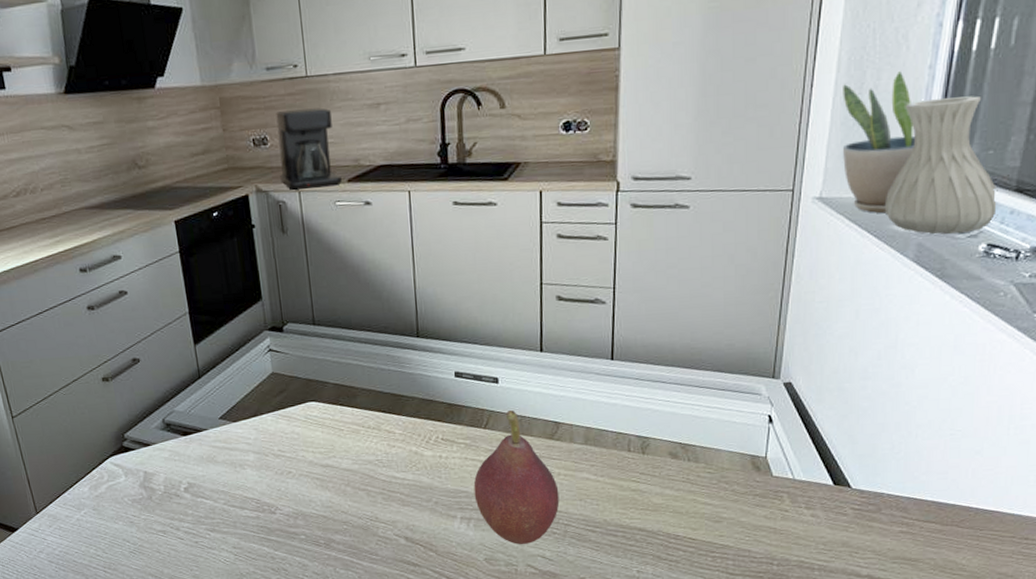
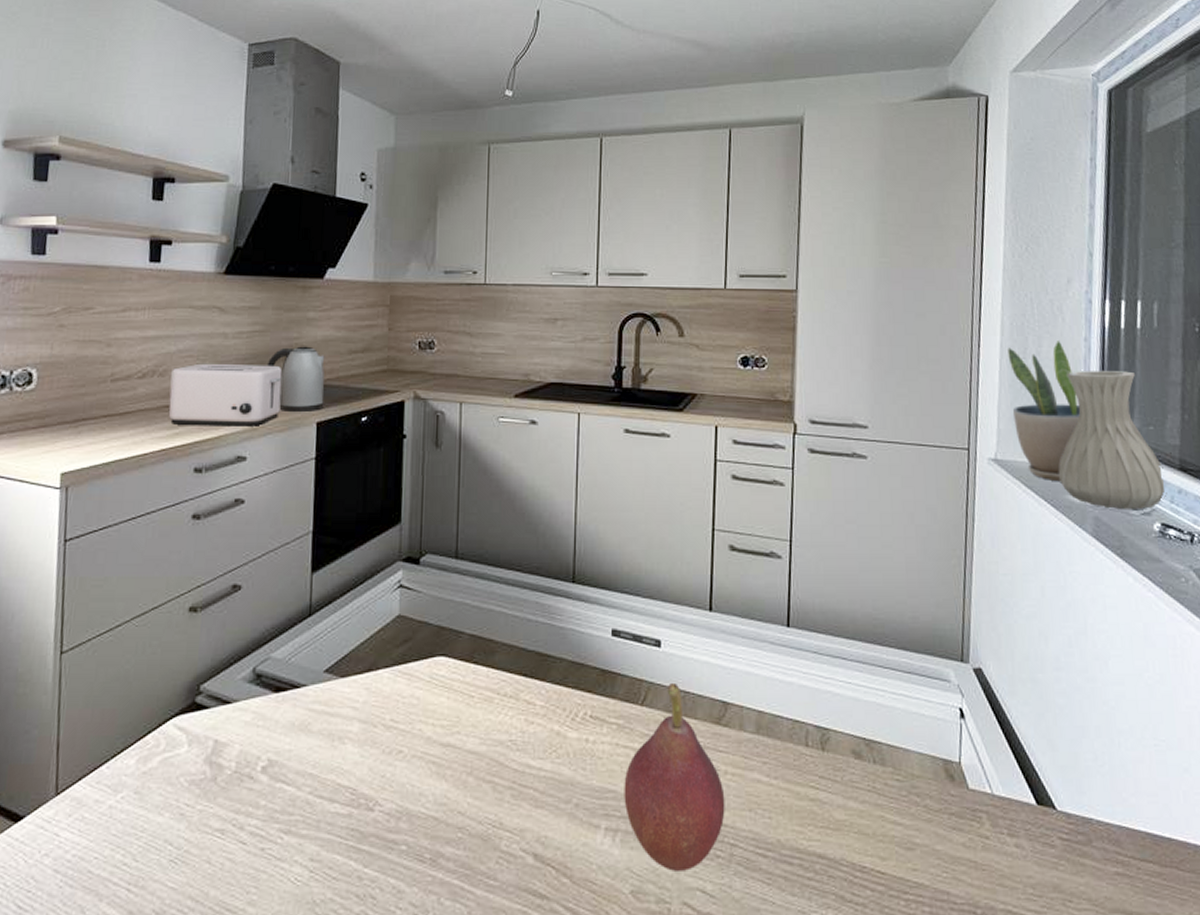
toaster: none [40,173,141,234] -> present [168,363,283,426]
kettle: none [120,153,178,215] -> present [266,346,325,413]
coffee maker: present [276,107,342,190] -> none [442,316,508,400]

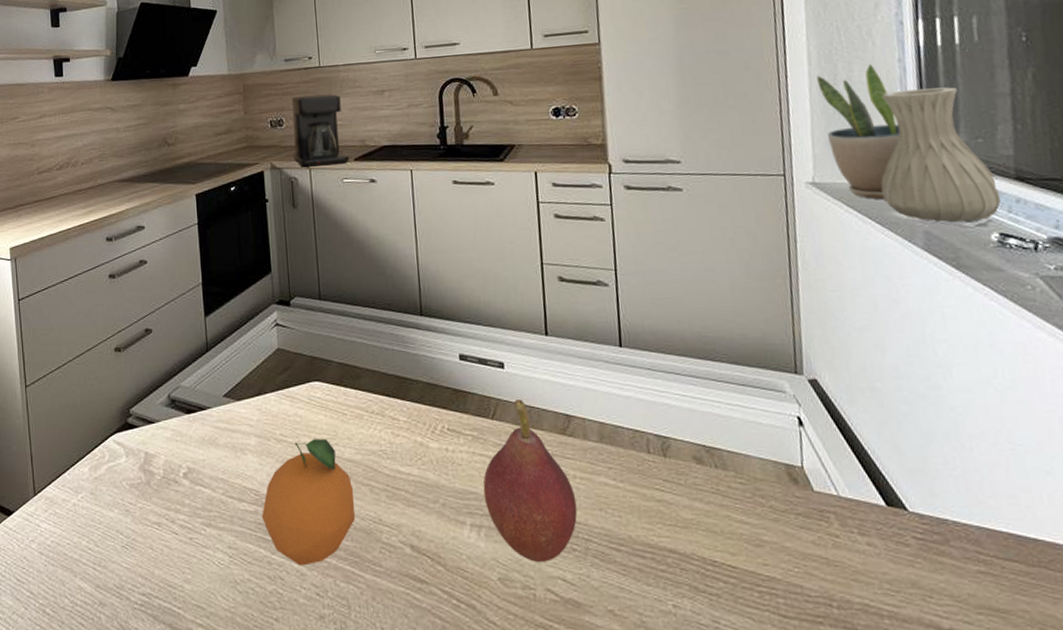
toaster: present [168,363,283,426] -> none [81,150,166,204]
kettle: present [266,346,325,413] -> none [152,132,200,188]
orange: none [357,725,473,881] -> present [262,438,356,566]
coffee maker: none [442,316,508,400] -> present [291,94,349,167]

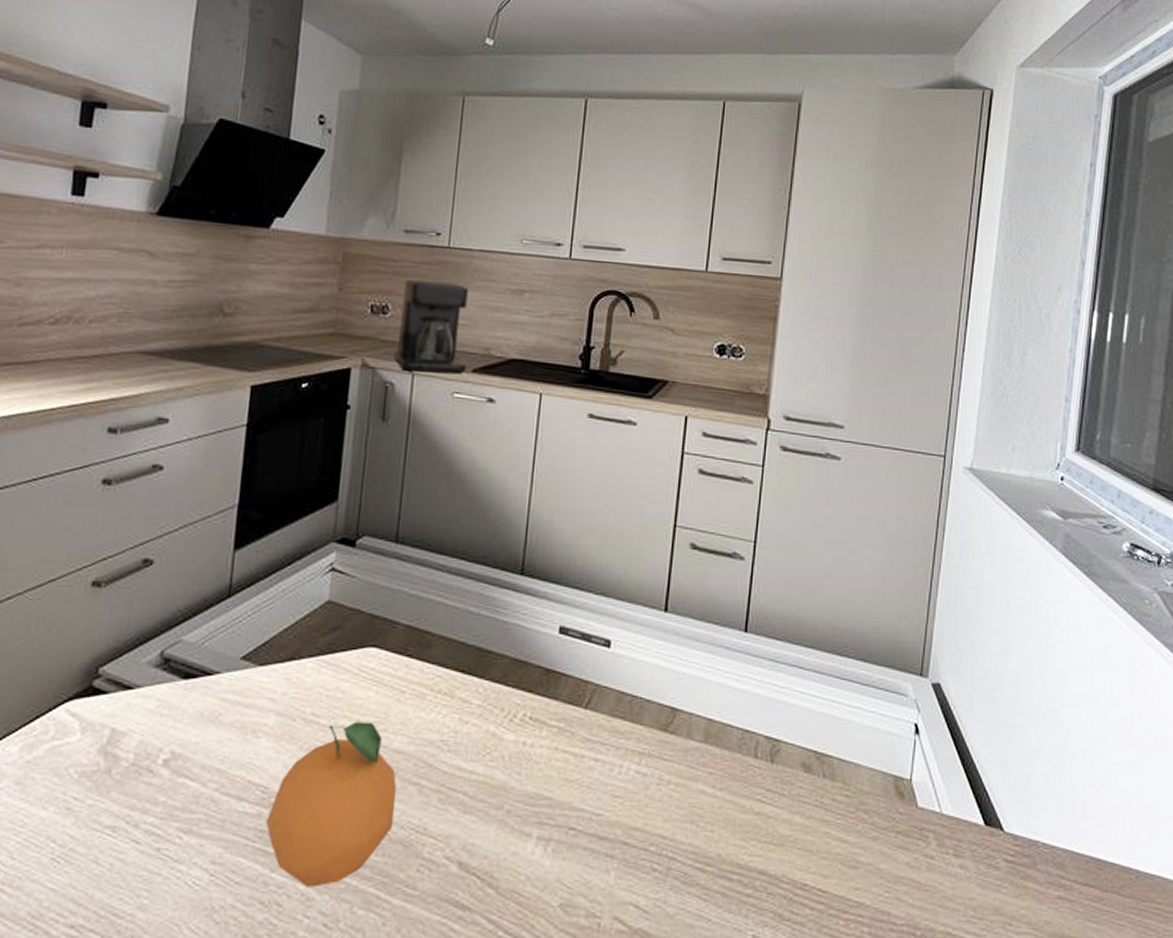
fruit: present [483,400,578,562] -> none [559,686,667,884]
potted plant: present [816,64,900,200] -> none [992,350,1059,496]
vase: present [881,87,1004,223] -> none [1032,382,1139,529]

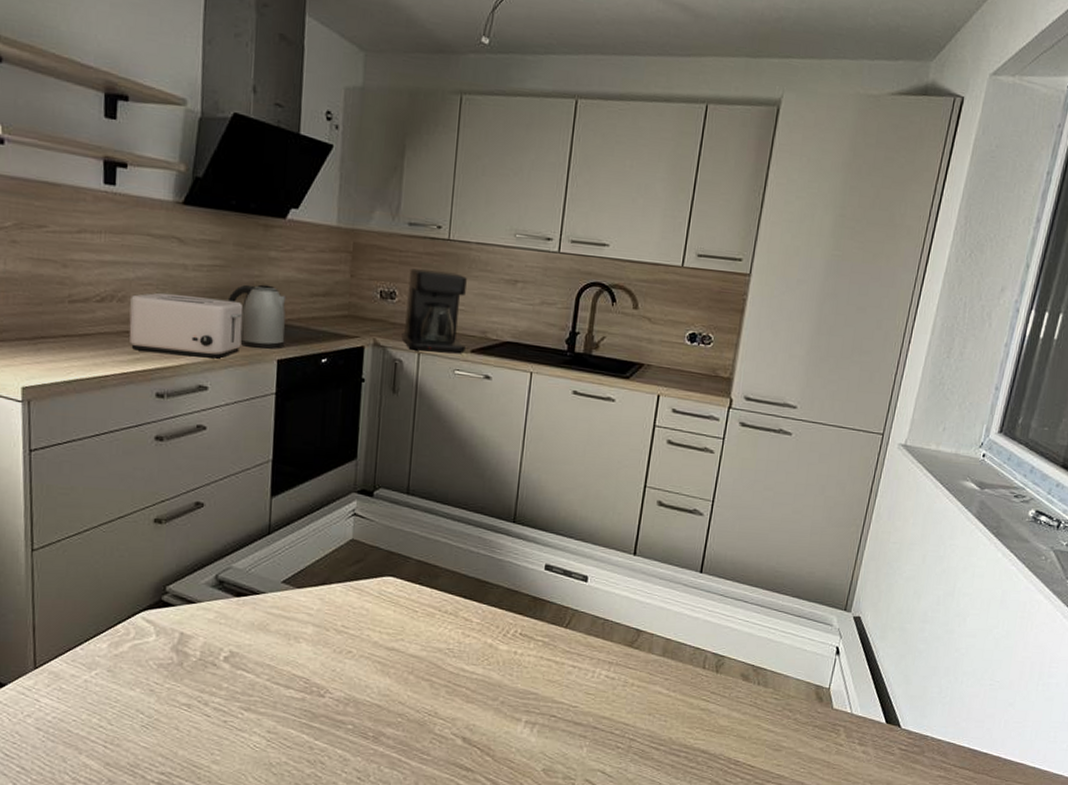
toaster: none [83,312,217,386] -> present [129,292,244,359]
kettle: none [198,300,266,375] -> present [227,284,287,350]
orange: present [266,721,397,888] -> none [309,632,413,752]

